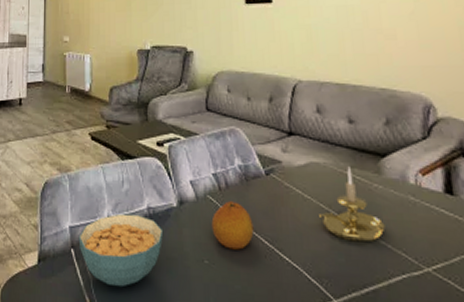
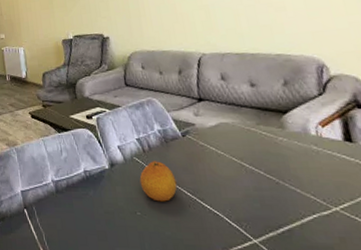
cereal bowl: present [78,213,164,288] -> none [29,177,100,239]
candle holder: present [319,166,385,243] -> none [233,124,293,189]

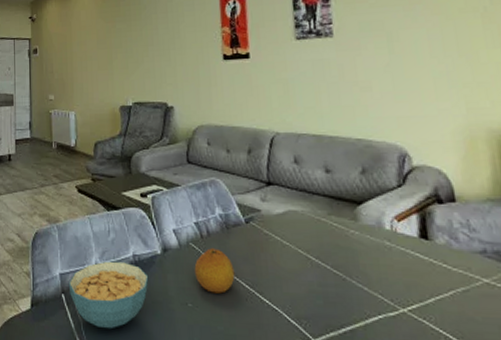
cereal bowl: none [29,177,100,239] -> present [68,261,149,330]

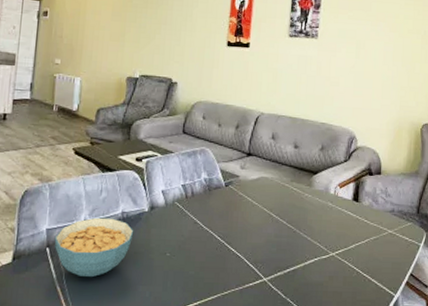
fruit: present [194,248,235,294] -> none [176,207,210,244]

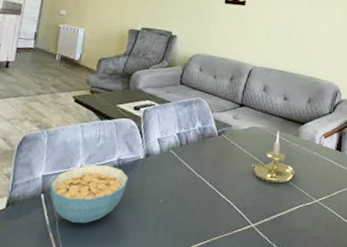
candle holder: none [262,181,309,236] -> present [252,131,295,184]

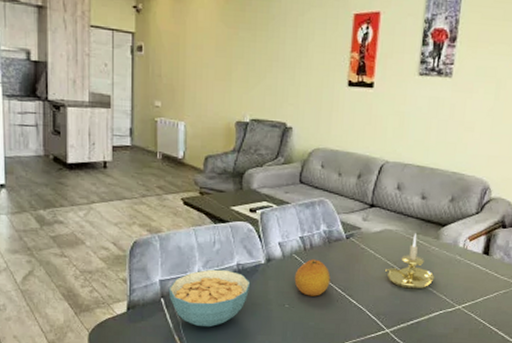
fruit: none [169,155,203,191] -> present [294,259,331,296]

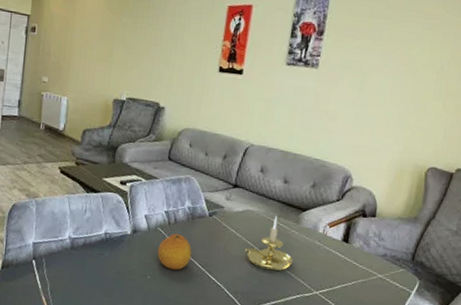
cereal bowl: present [168,269,251,328] -> none [40,235,116,292]

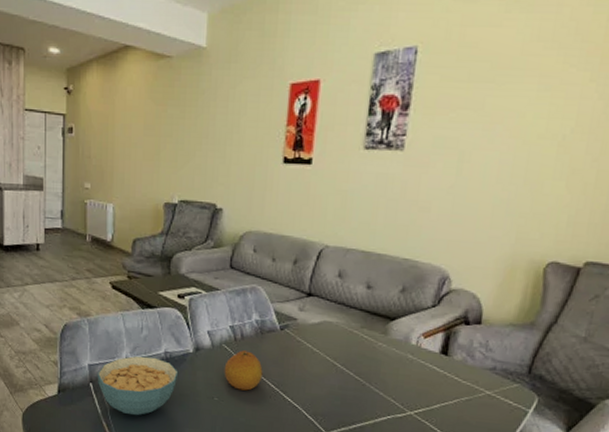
cereal bowl: none [40,235,116,292] -> present [97,355,179,416]
candle holder: present [245,216,293,272] -> none [324,327,381,390]

